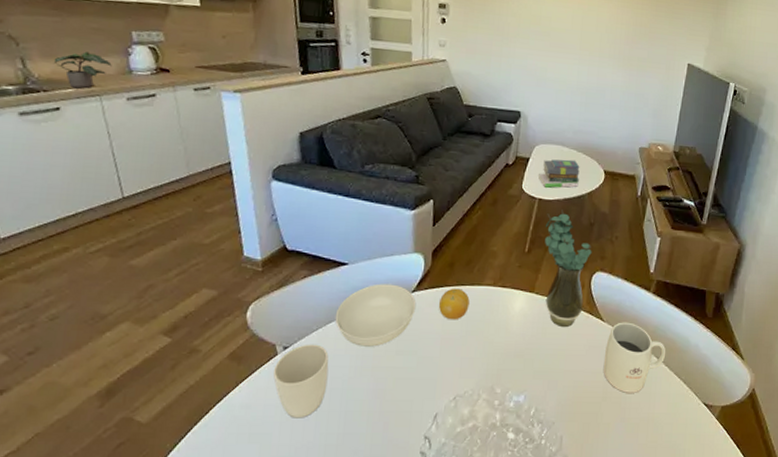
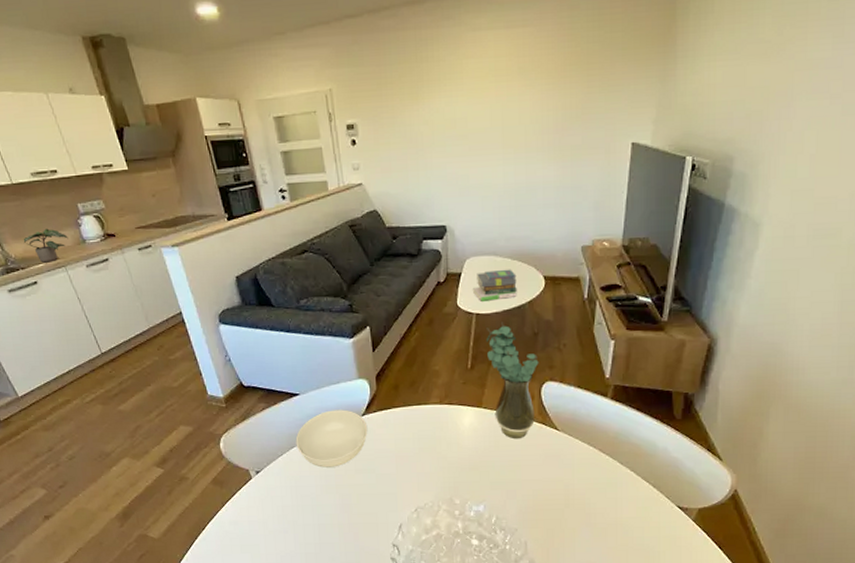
cup: present [273,344,329,418] -> none [250,467,299,532]
fruit: present [438,288,470,320] -> none [388,409,418,439]
mug: present [603,322,666,393] -> none [562,430,631,499]

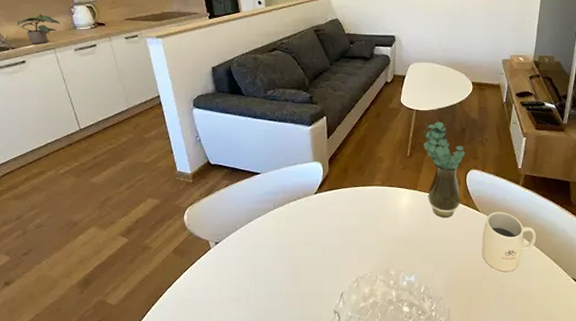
bowl: present [295,409,368,468] -> none [254,188,319,240]
books: present [473,269,517,301] -> none [414,74,450,100]
mug: none [562,430,631,499] -> present [481,212,537,272]

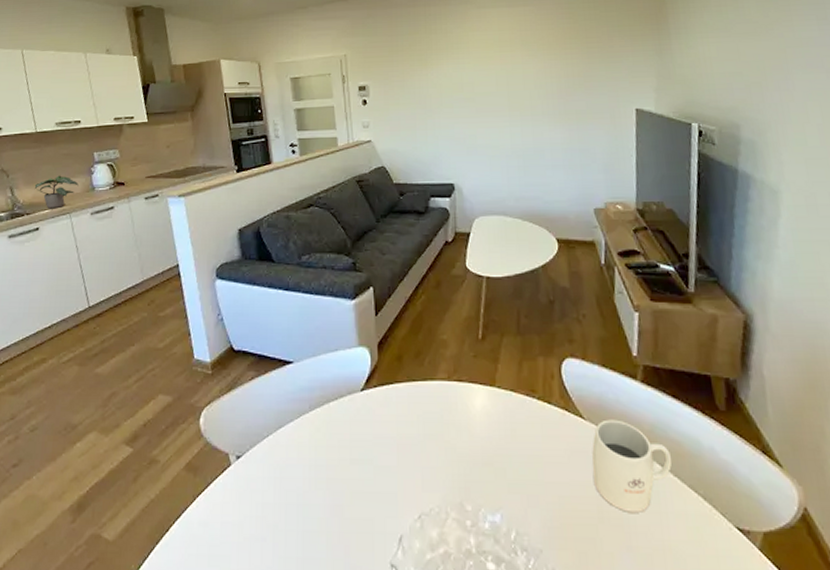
vase: present [423,118,466,219] -> none [497,287,557,428]

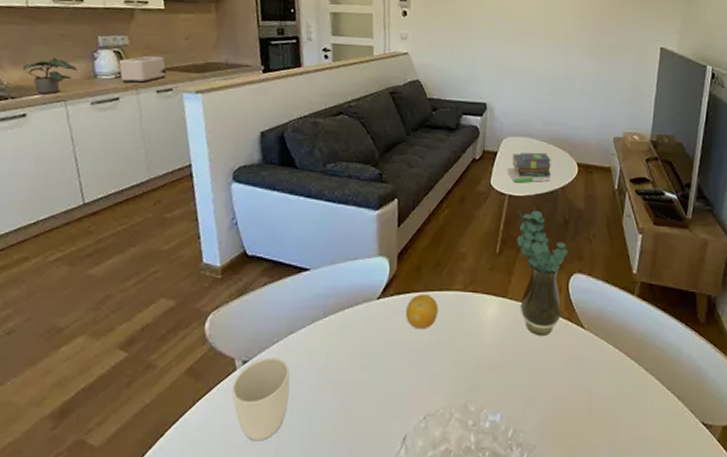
toaster: none [111,166,153,193] -> present [118,56,167,84]
cup: none [227,452,282,539] -> present [231,357,290,441]
fruit: none [390,384,424,422] -> present [405,294,438,330]
books: none [483,230,529,264] -> present [508,152,551,183]
vase: none [497,287,557,428] -> present [516,206,568,337]
mug: present [592,419,673,513] -> none [586,329,656,411]

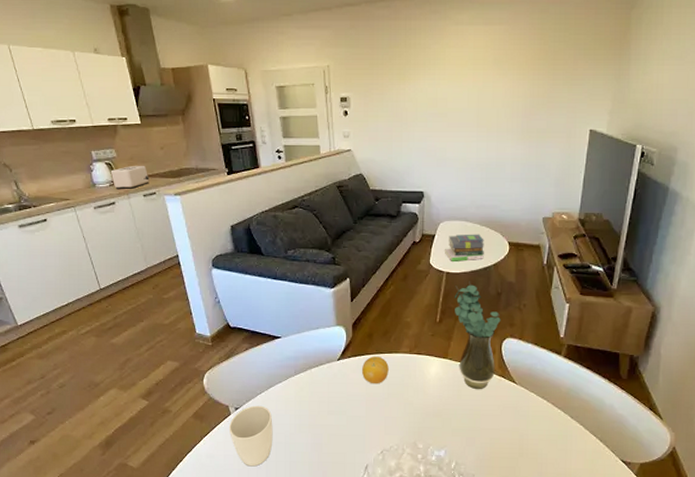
potted plant: present [22,57,78,95] -> none [38,171,80,203]

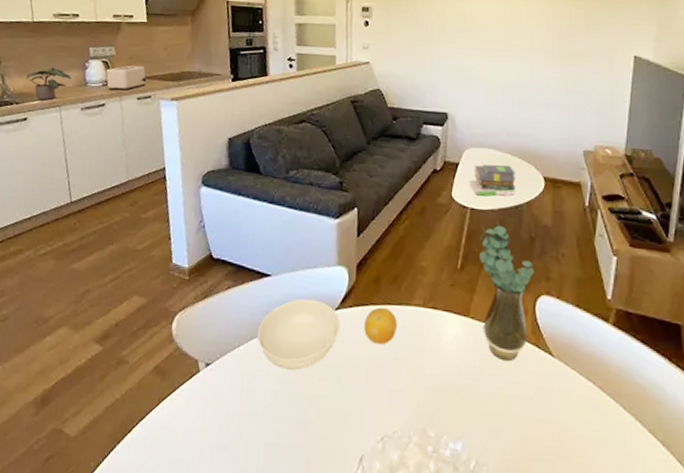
potted plant: none [38,171,80,203] -> present [26,67,71,101]
cup: present [228,405,273,467] -> none [194,361,250,447]
bowl: none [274,353,342,408] -> present [257,298,340,370]

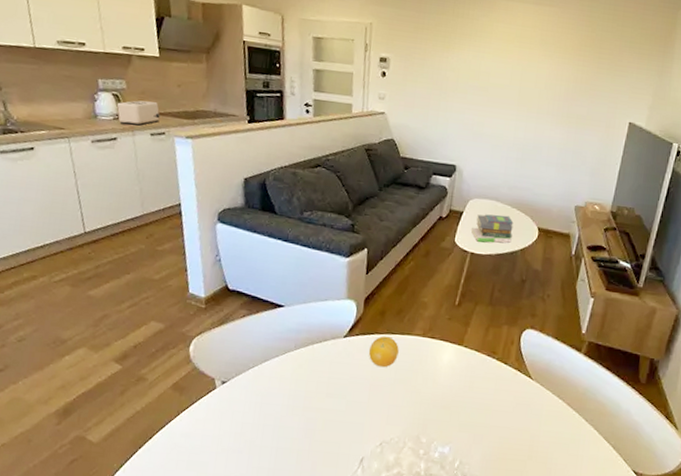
potted plant: present [26,67,71,101] -> none [30,97,80,131]
bowl: present [257,298,340,370] -> none [270,327,348,388]
vase: present [479,221,535,362] -> none [474,264,523,383]

